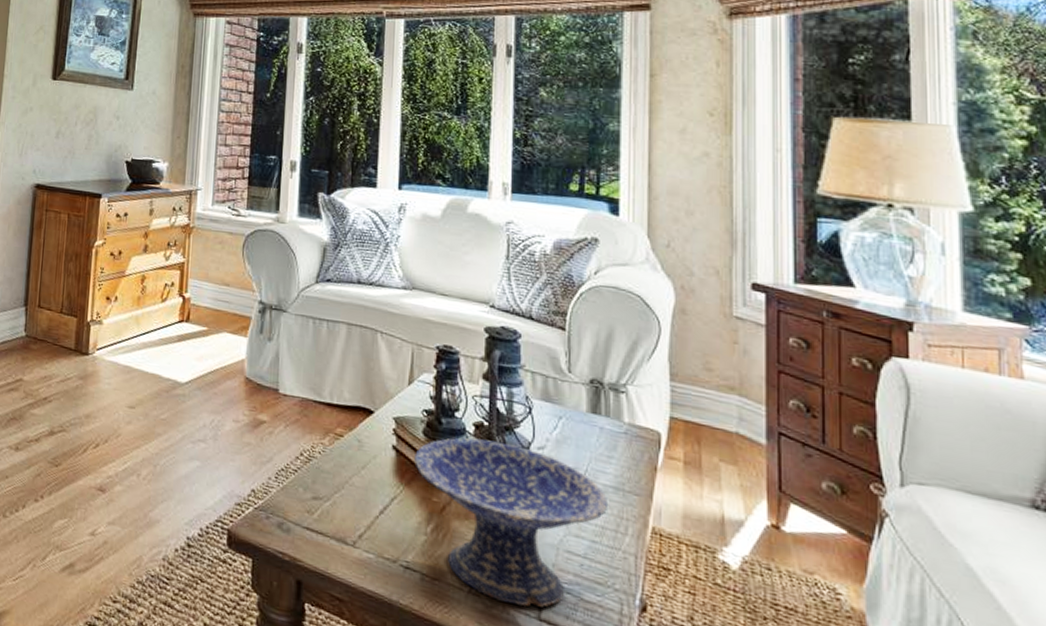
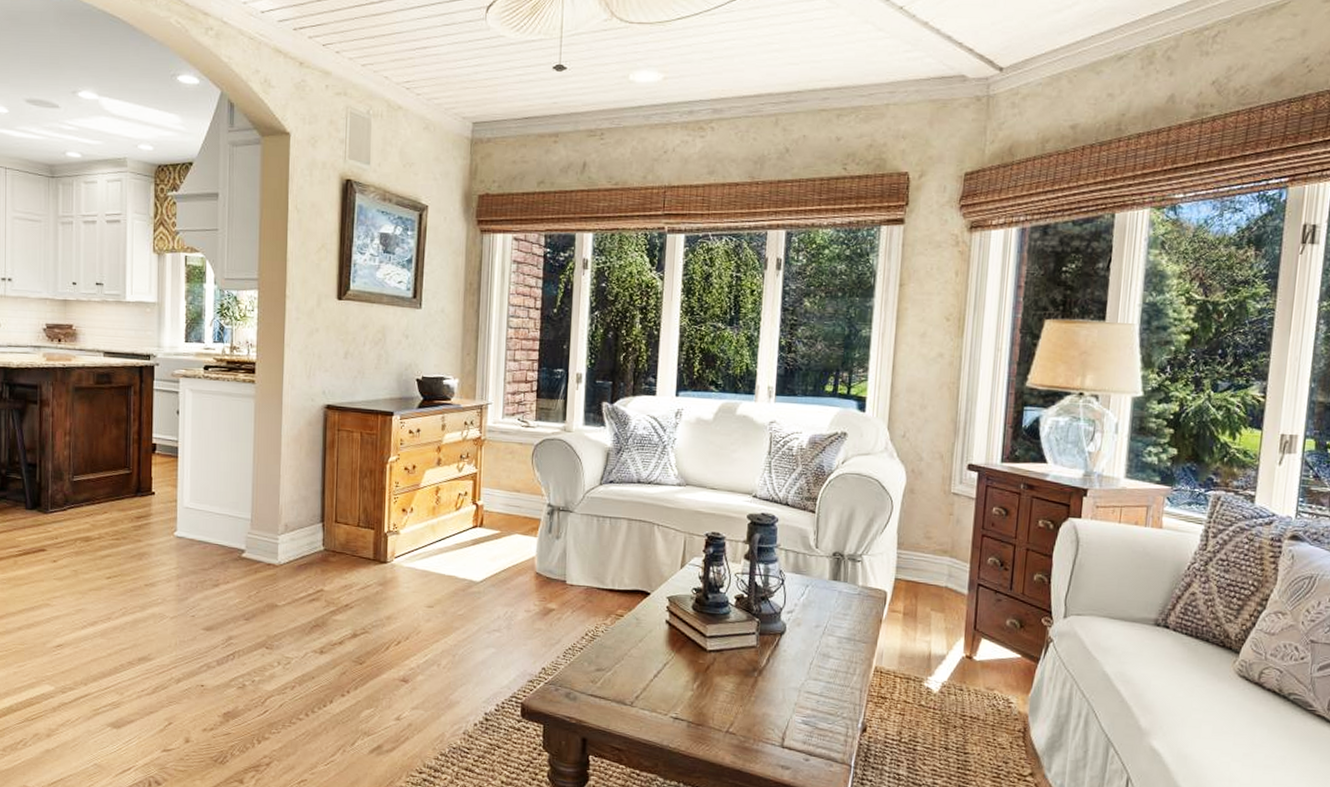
decorative bowl: present [414,437,609,607] -> none [684,608,842,738]

